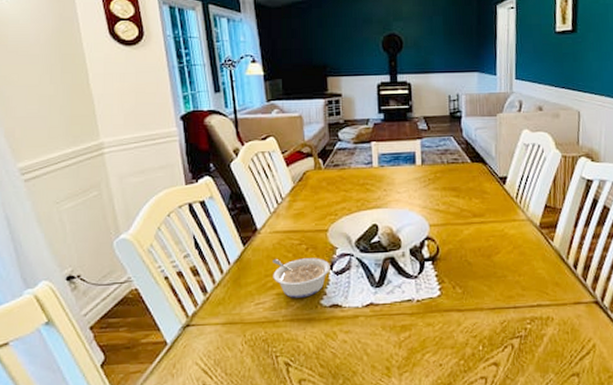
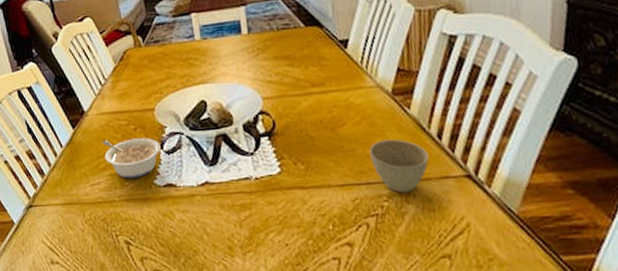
cup: none [518,267,566,317] -> present [369,139,429,193]

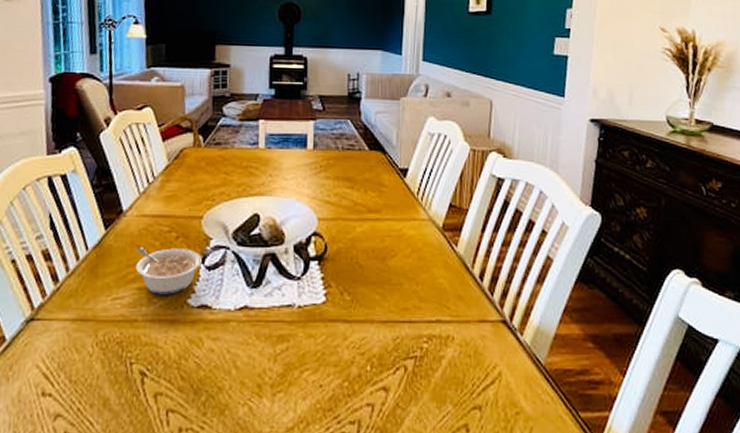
cup: present [369,139,429,193] -> none [416,276,470,335]

